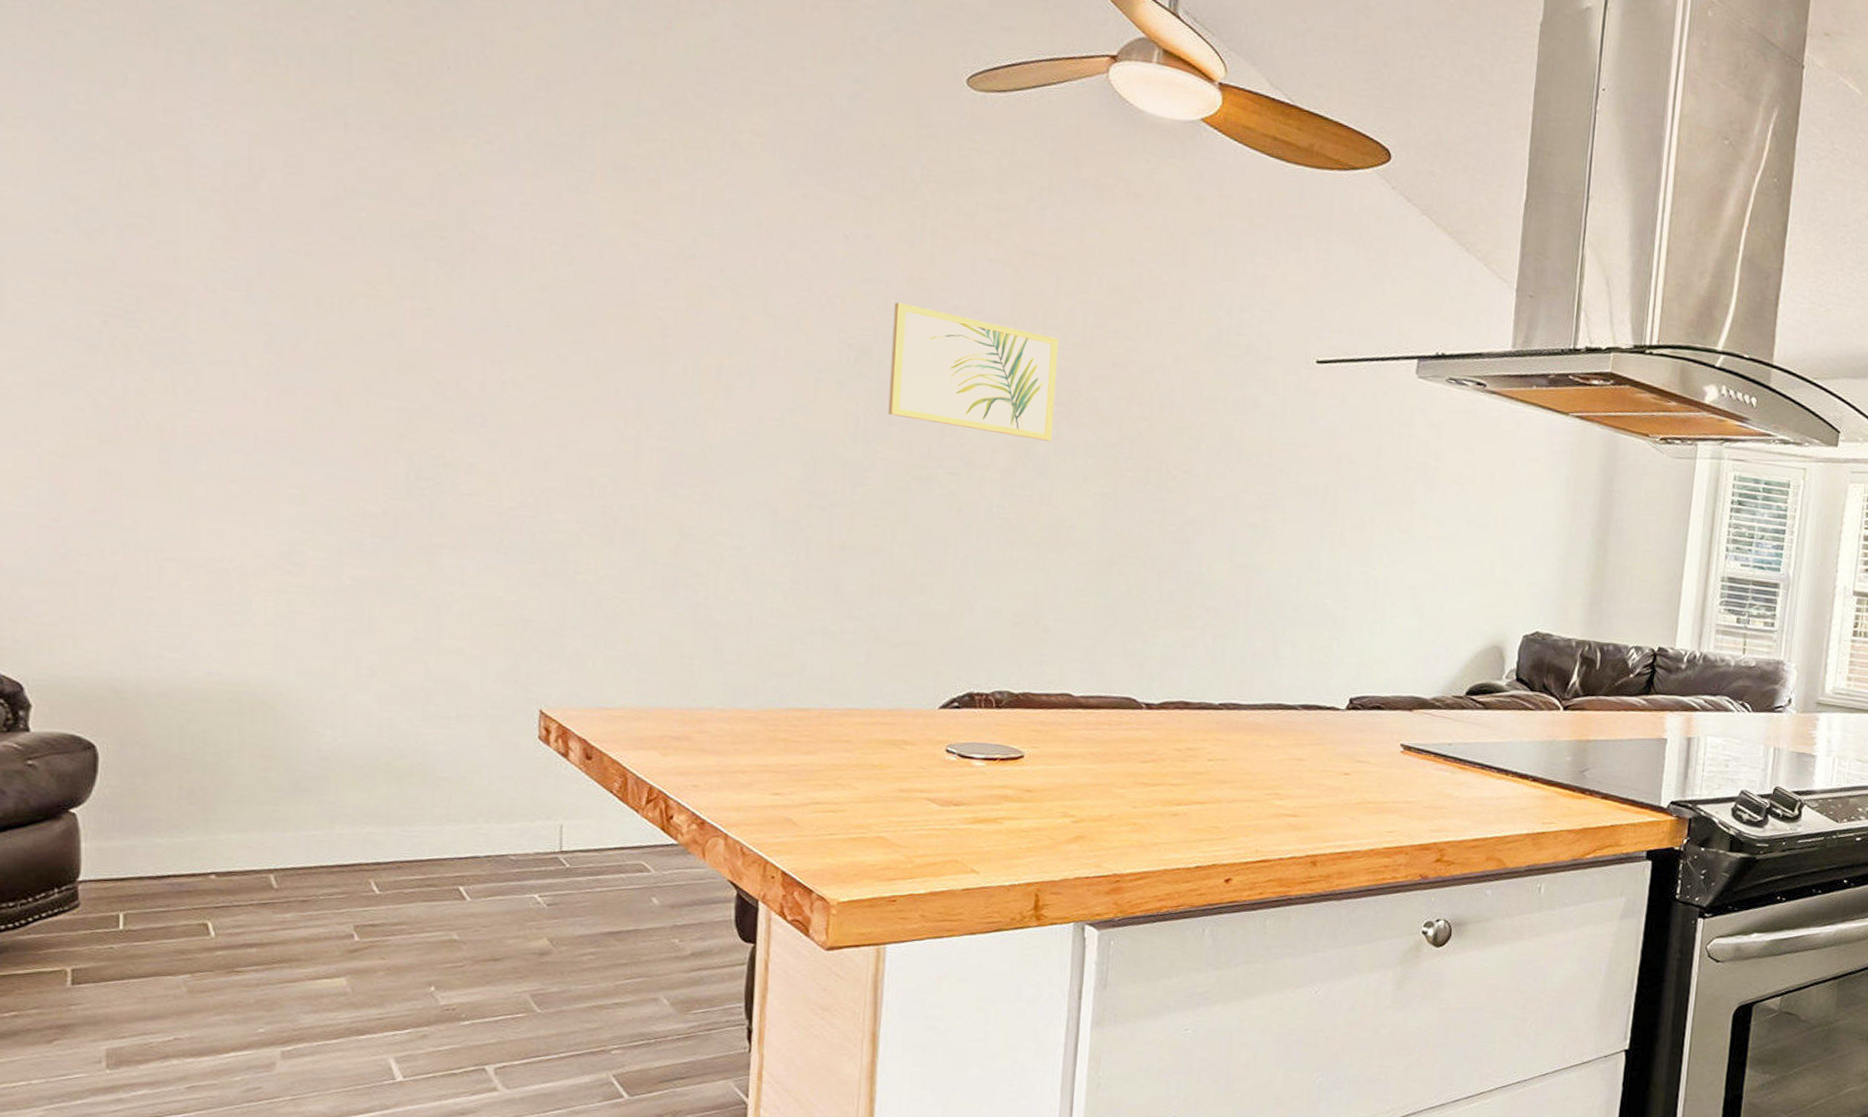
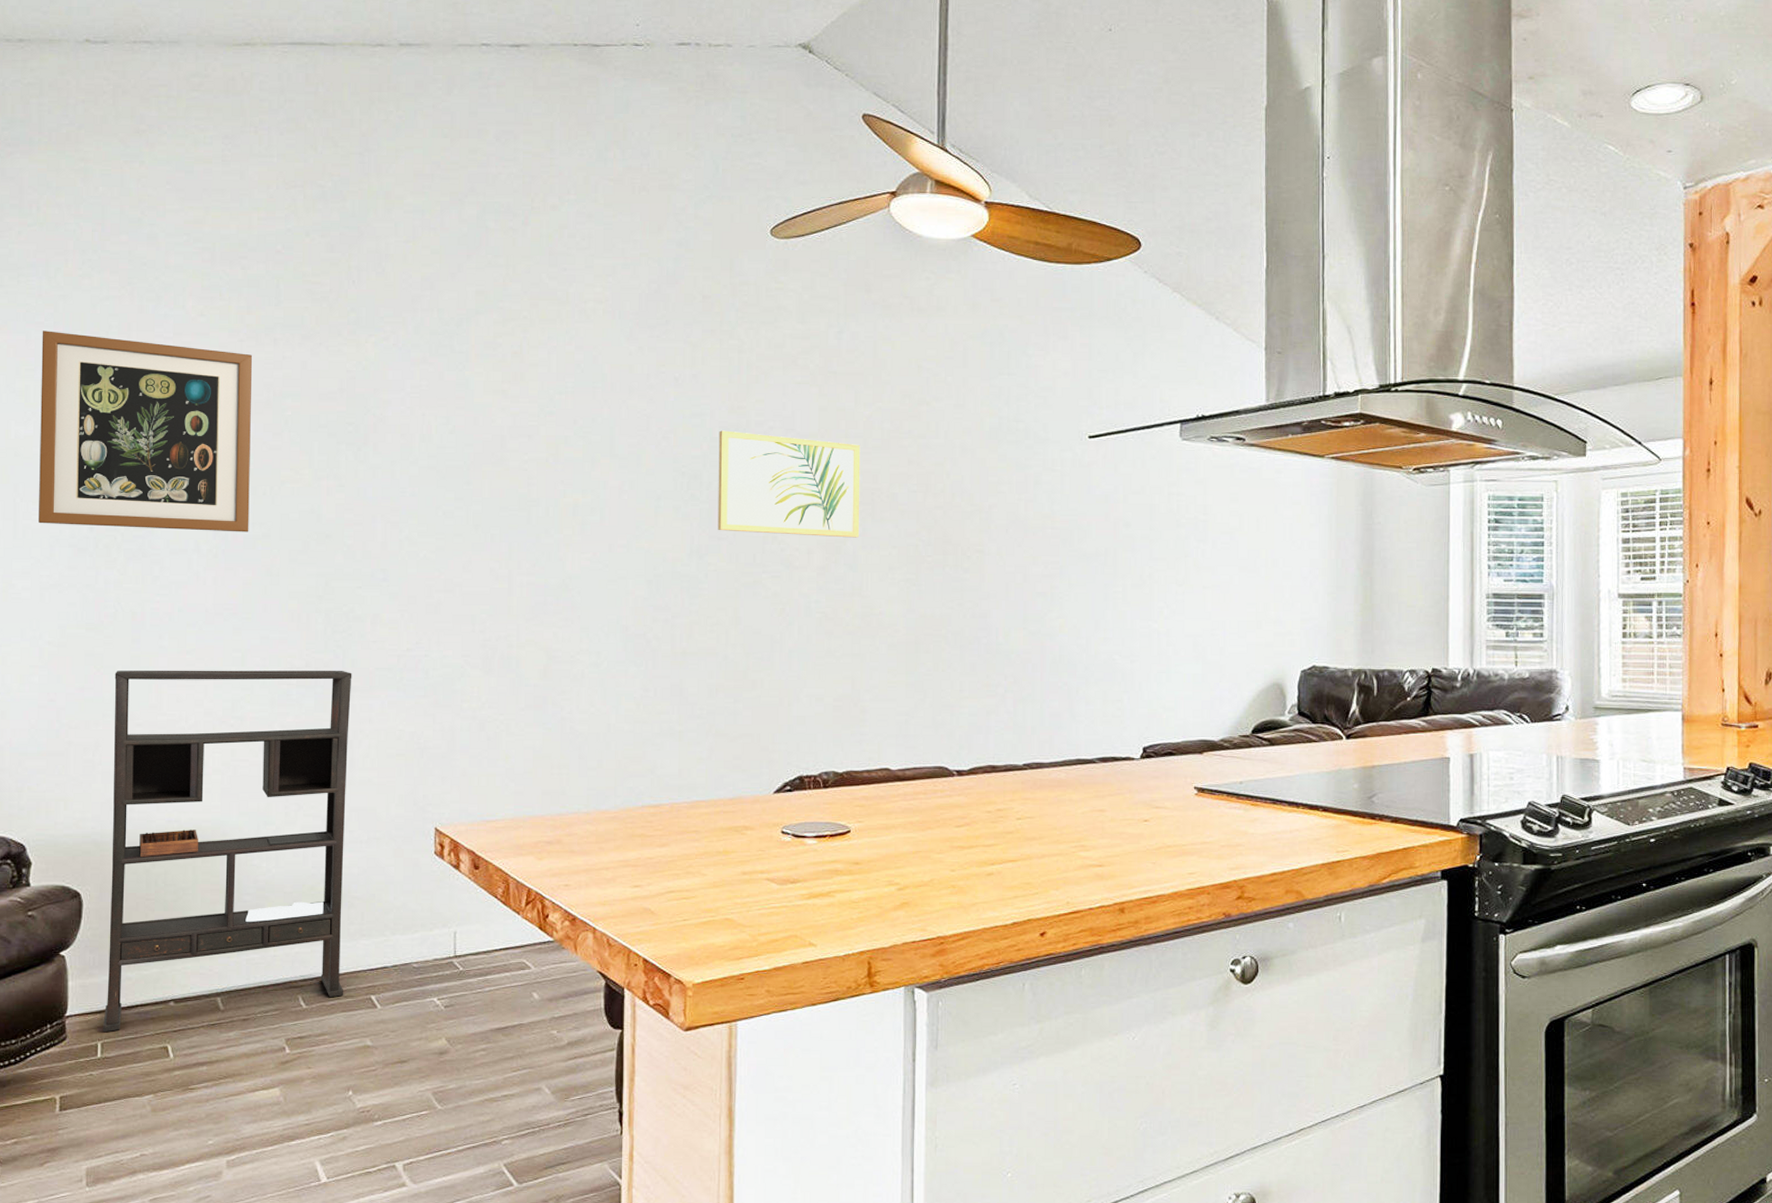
wall art: none [34,71,316,350] -> present [39,331,252,532]
bookshelf: none [126,494,441,903] -> present [103,670,352,1033]

